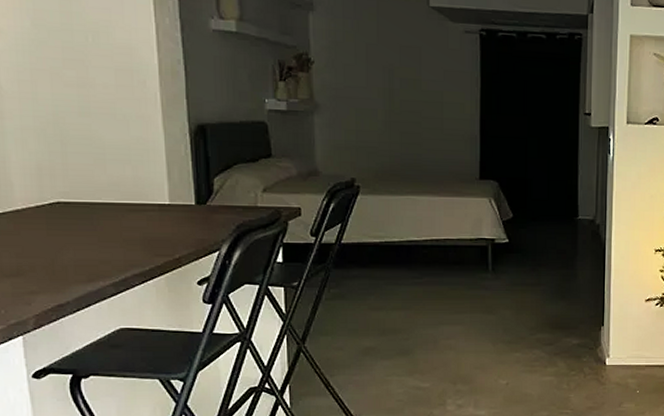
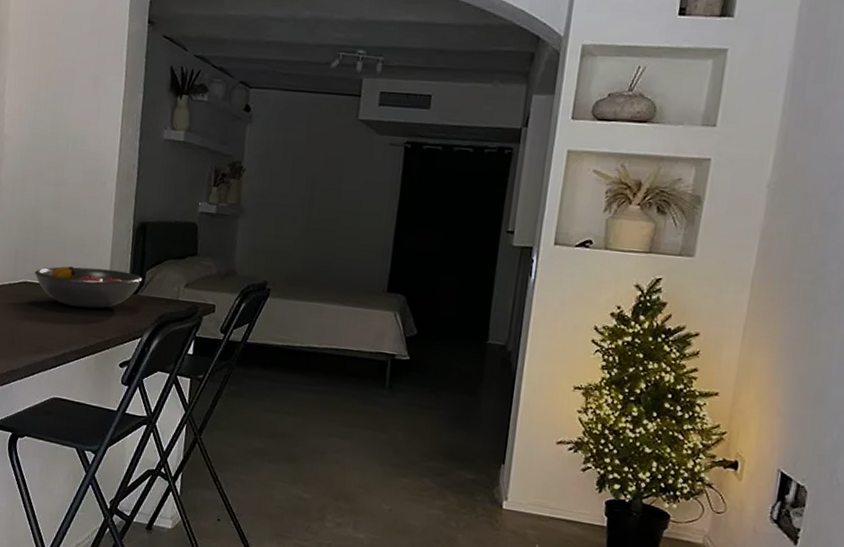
fruit bowl: none [68,179,210,225] -> present [34,266,143,309]

